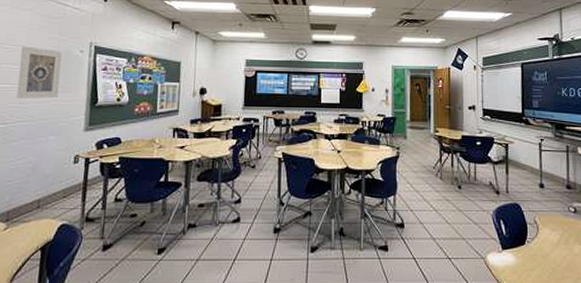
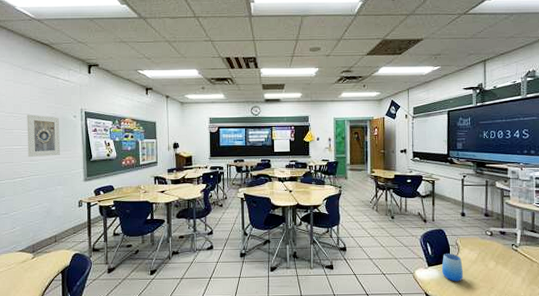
cup: none [518,233,544,270] -> present [441,253,463,282]

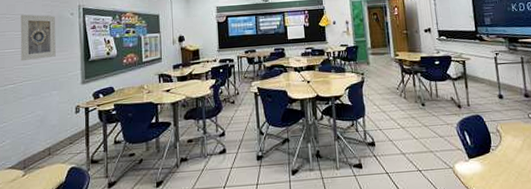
cup: present [441,253,463,282] -> none [483,141,510,175]

